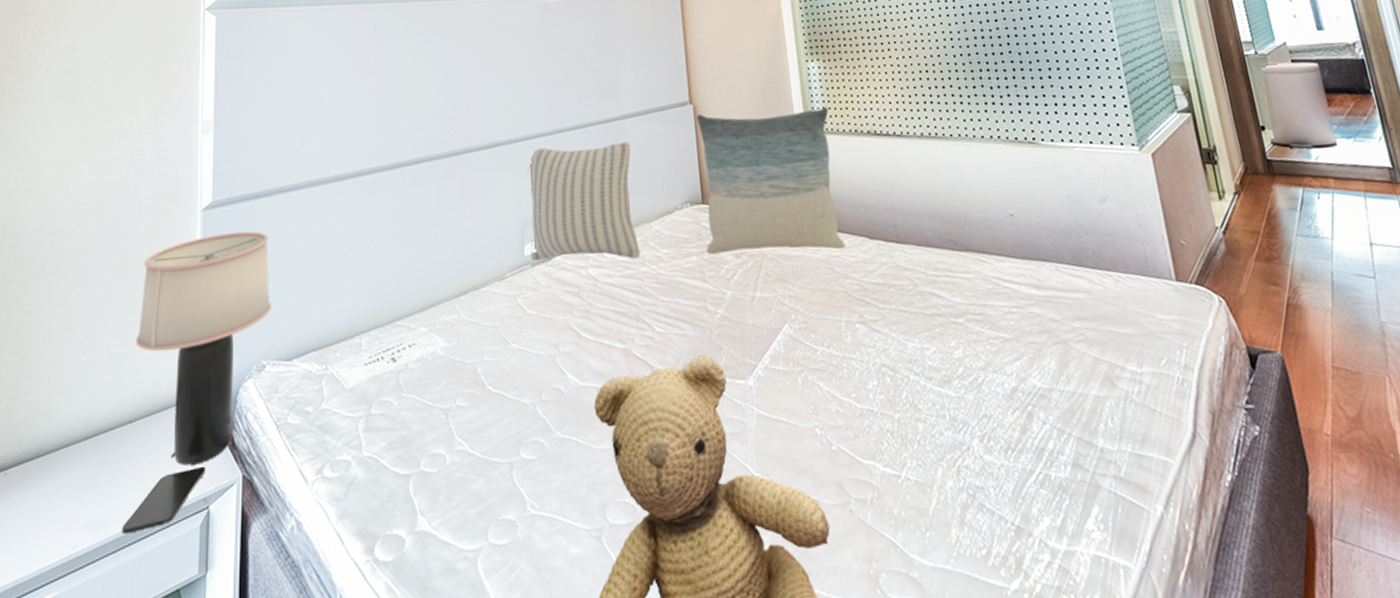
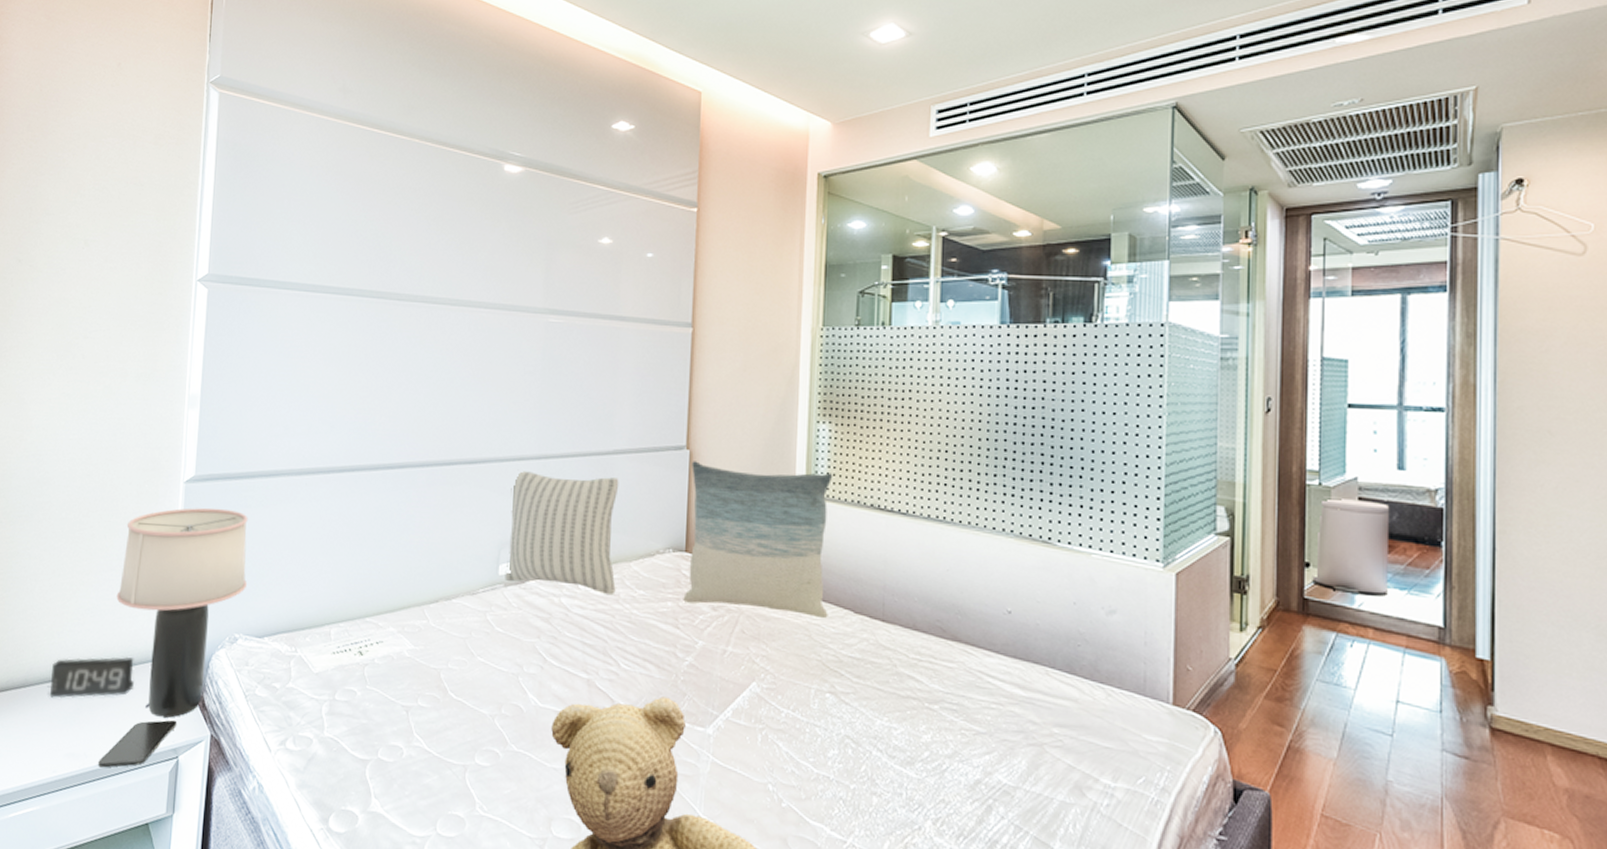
alarm clock: none [67,405,158,464] -> present [50,657,134,699]

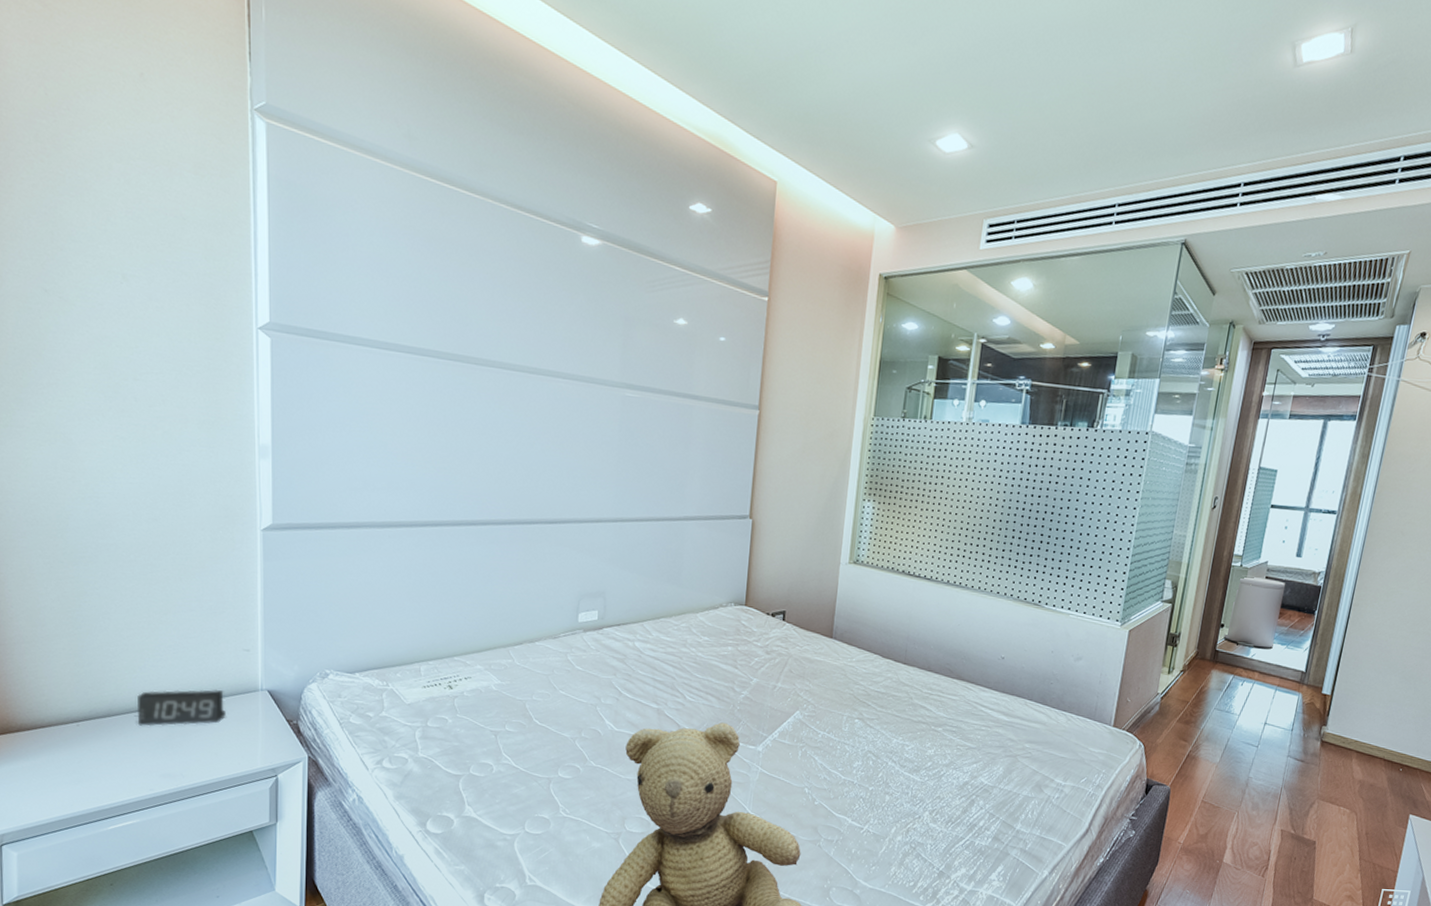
smartphone: present [98,719,177,768] -> none [196,744,274,786]
table lamp: present [116,507,248,718] -> none [199,554,334,742]
pillow: present [505,469,619,596] -> none [584,530,689,641]
pillow: present [683,461,833,619] -> none [741,529,874,662]

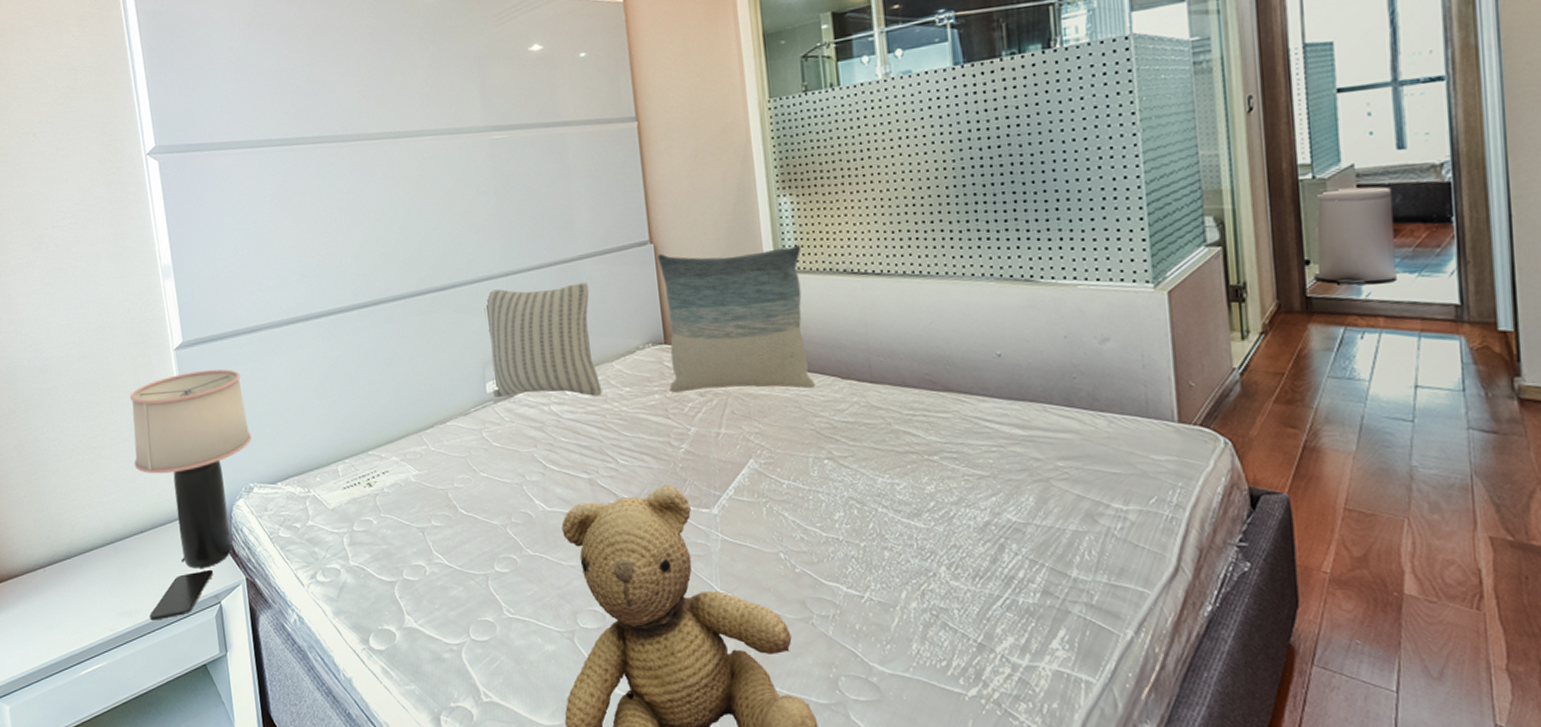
alarm clock: present [137,690,226,727] -> none [90,519,168,565]
smartphone: none [196,744,274,786] -> present [150,569,214,621]
table lamp: none [199,554,334,742] -> present [129,369,252,569]
pillow: none [584,530,689,641] -> present [484,282,603,397]
pillow: none [741,529,874,662] -> present [657,245,816,393]

